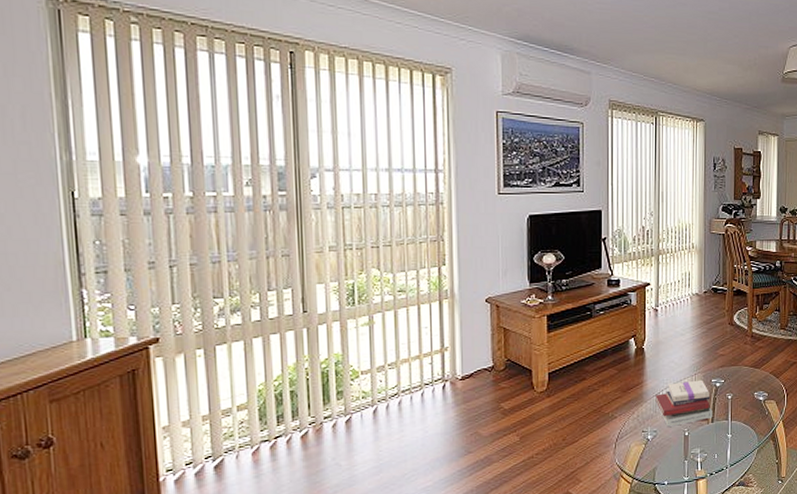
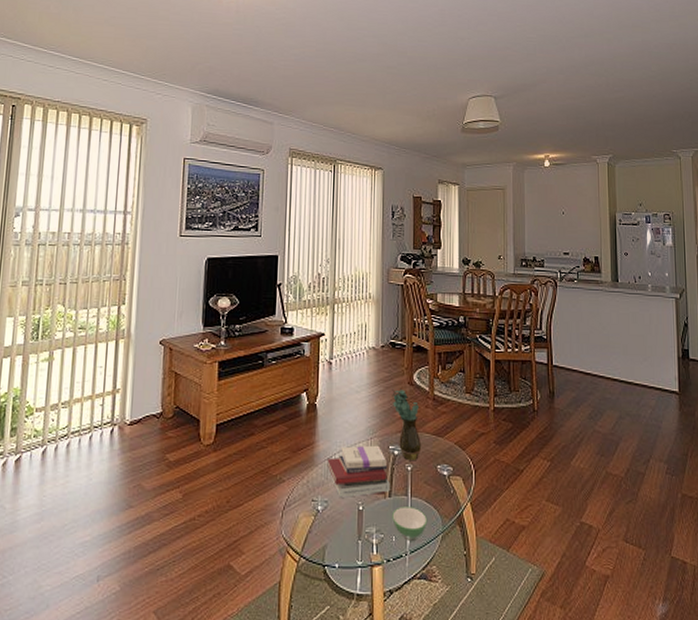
vase: none [714,329,741,390] -> present [392,388,422,460]
bowl: none [714,428,746,457] -> present [392,507,428,541]

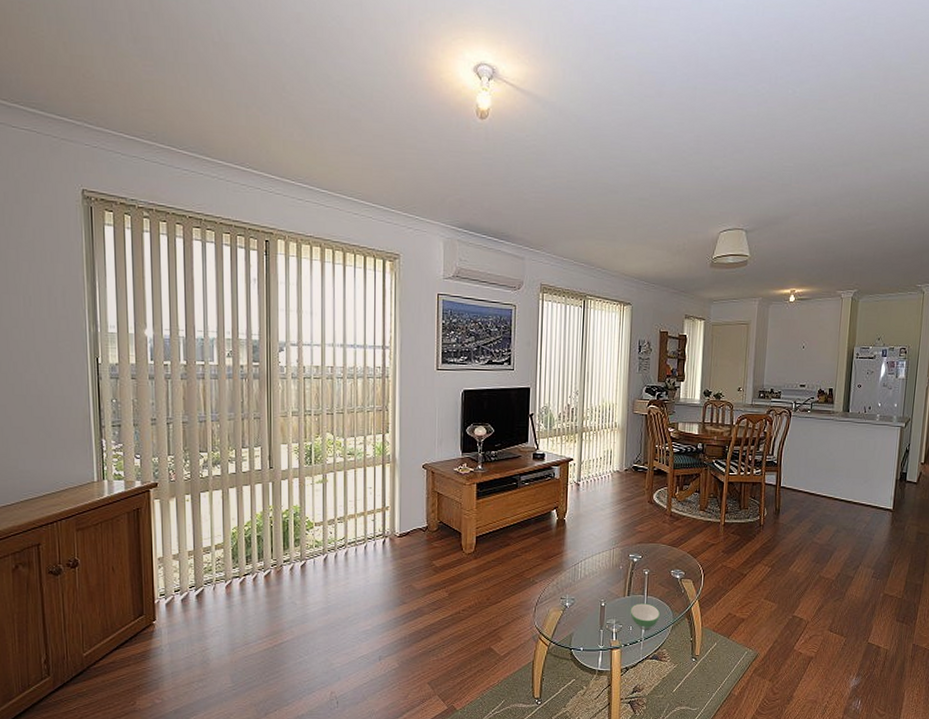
books: present [327,445,390,497] -> none [574,554,629,596]
vase: present [392,388,422,460] -> none [633,506,658,566]

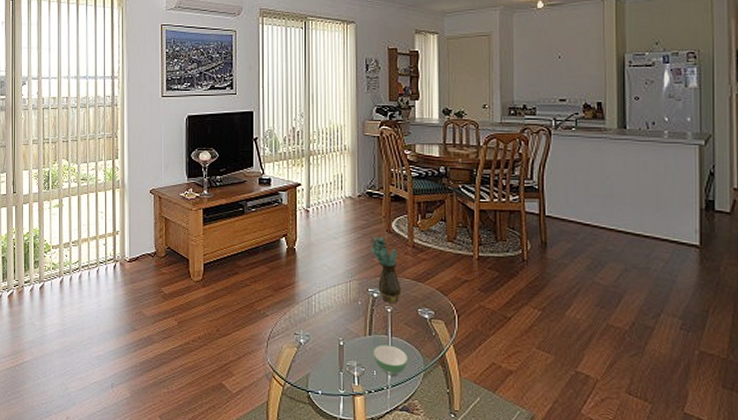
vase: none [633,506,658,566] -> present [370,235,402,303]

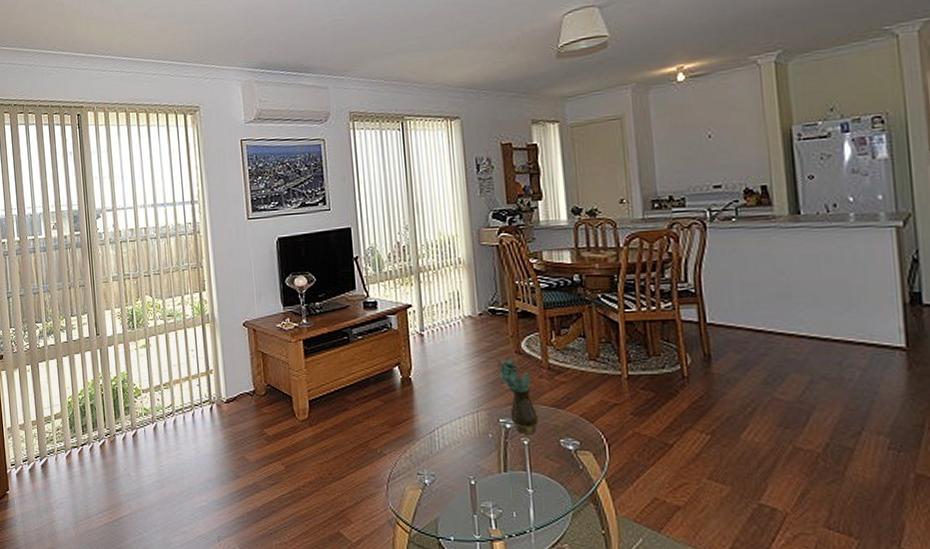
bowl: present [373,344,409,376] -> none [510,482,554,517]

